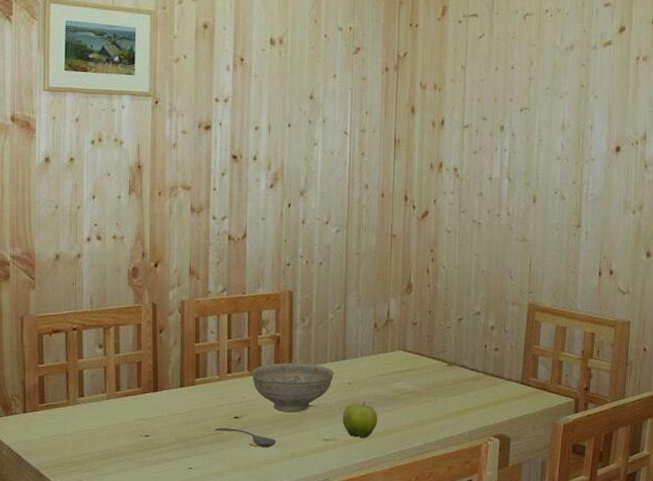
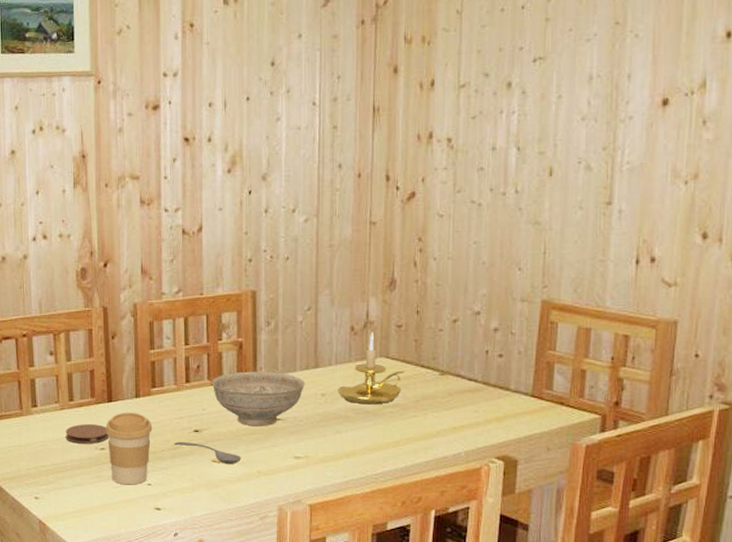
coaster: none [111,413,154,431] -> present [65,424,109,444]
coffee cup: none [150,401,195,470] -> present [106,412,153,485]
fruit: present [343,401,378,439] -> none [316,415,356,457]
candle holder: none [362,328,418,392] -> present [338,332,404,405]

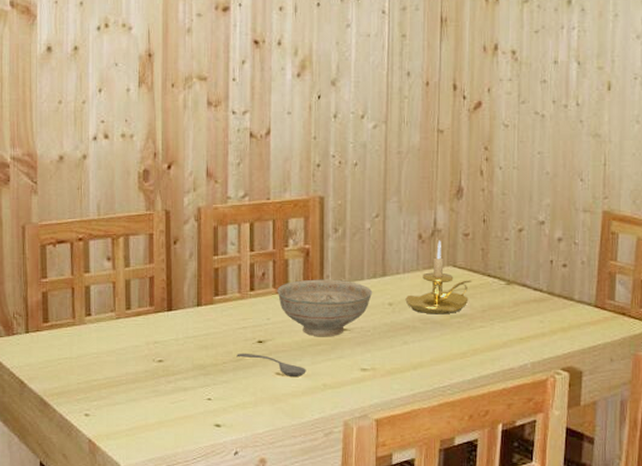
coaster: present [65,424,109,444] -> none [121,335,168,356]
coffee cup: present [106,412,153,485] -> none [164,321,214,400]

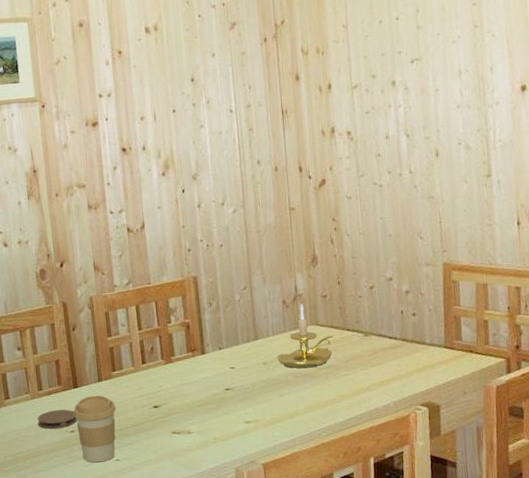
coaster: none [121,335,168,356] -> present [37,409,78,429]
coffee cup: none [164,321,214,400] -> present [73,395,116,463]
soupspoon: present [236,353,306,377] -> none [136,417,198,434]
decorative bowl: present [277,279,373,337] -> none [165,347,248,398]

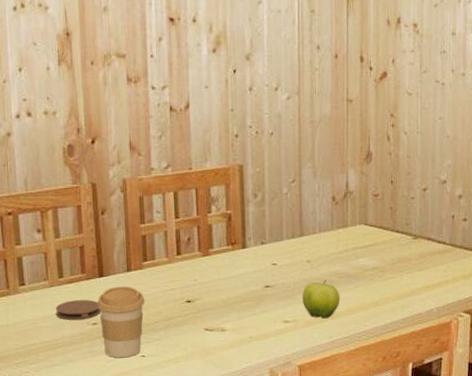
fruit: none [261,380,298,418] -> present [303,280,340,319]
candle holder: present [277,303,333,369] -> none [322,201,381,269]

